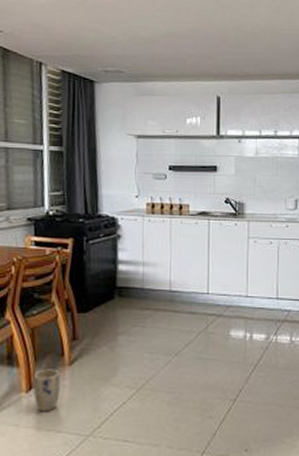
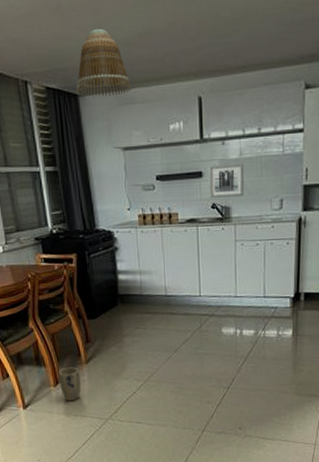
lamp shade: none [93,25,151,86] -> present [76,29,132,97]
wall art: none [223,161,260,193] -> present [208,163,244,198]

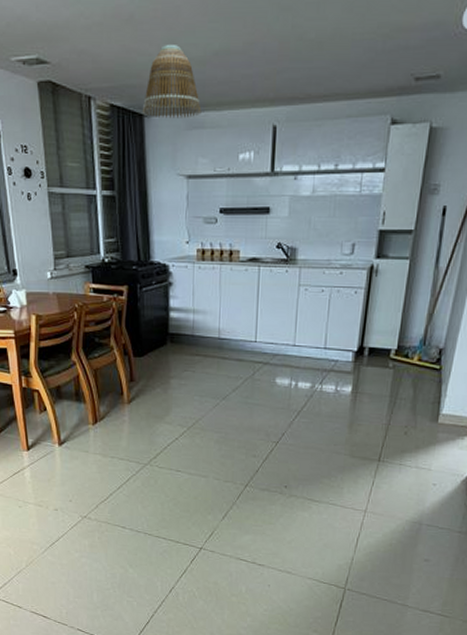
plant pot: present [58,367,81,402] -> none [98,406,121,442]
wall art: present [208,163,244,198] -> none [275,201,316,237]

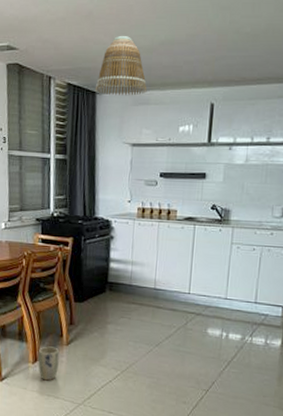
plant pot: none [98,406,121,442] -> present [38,346,59,381]

